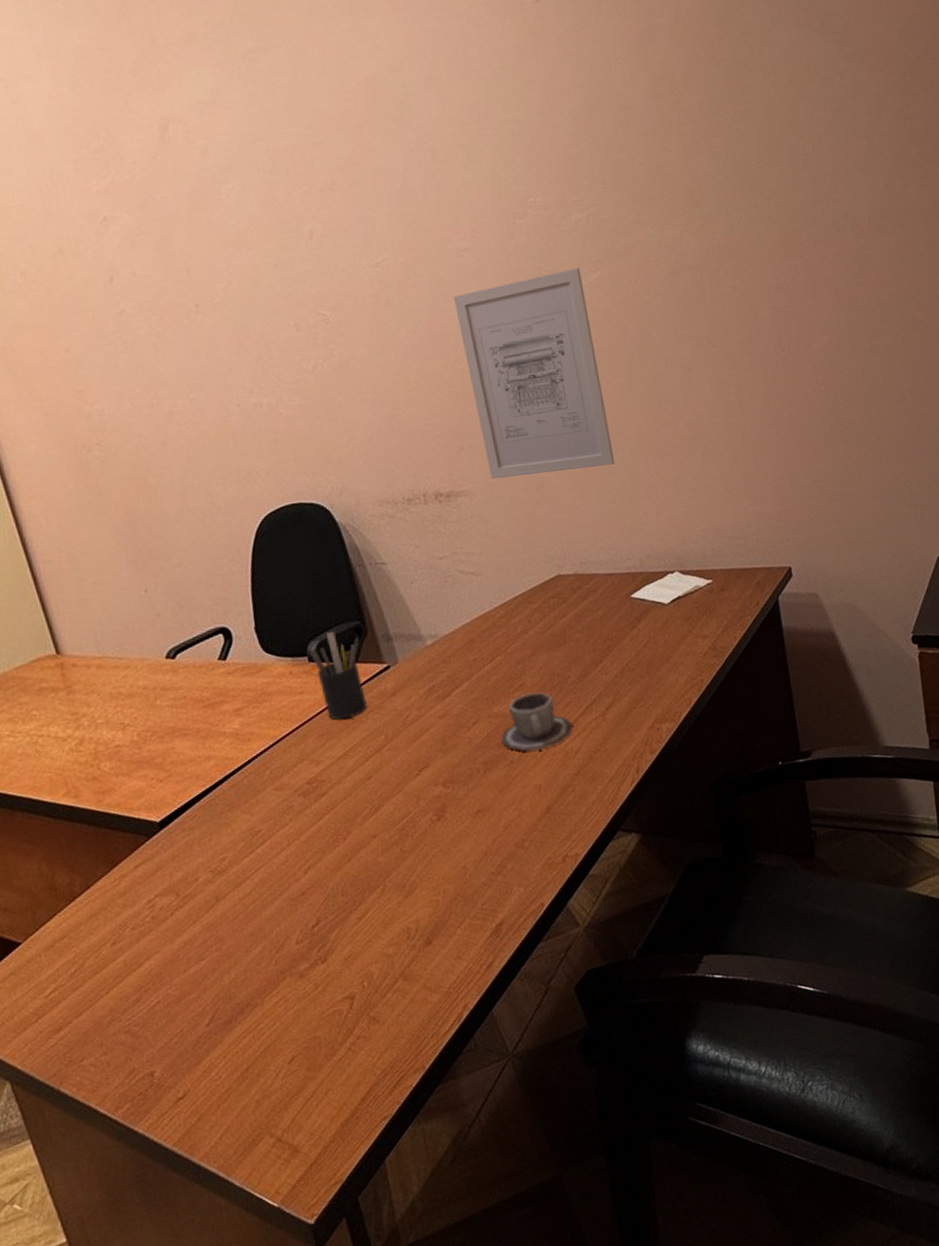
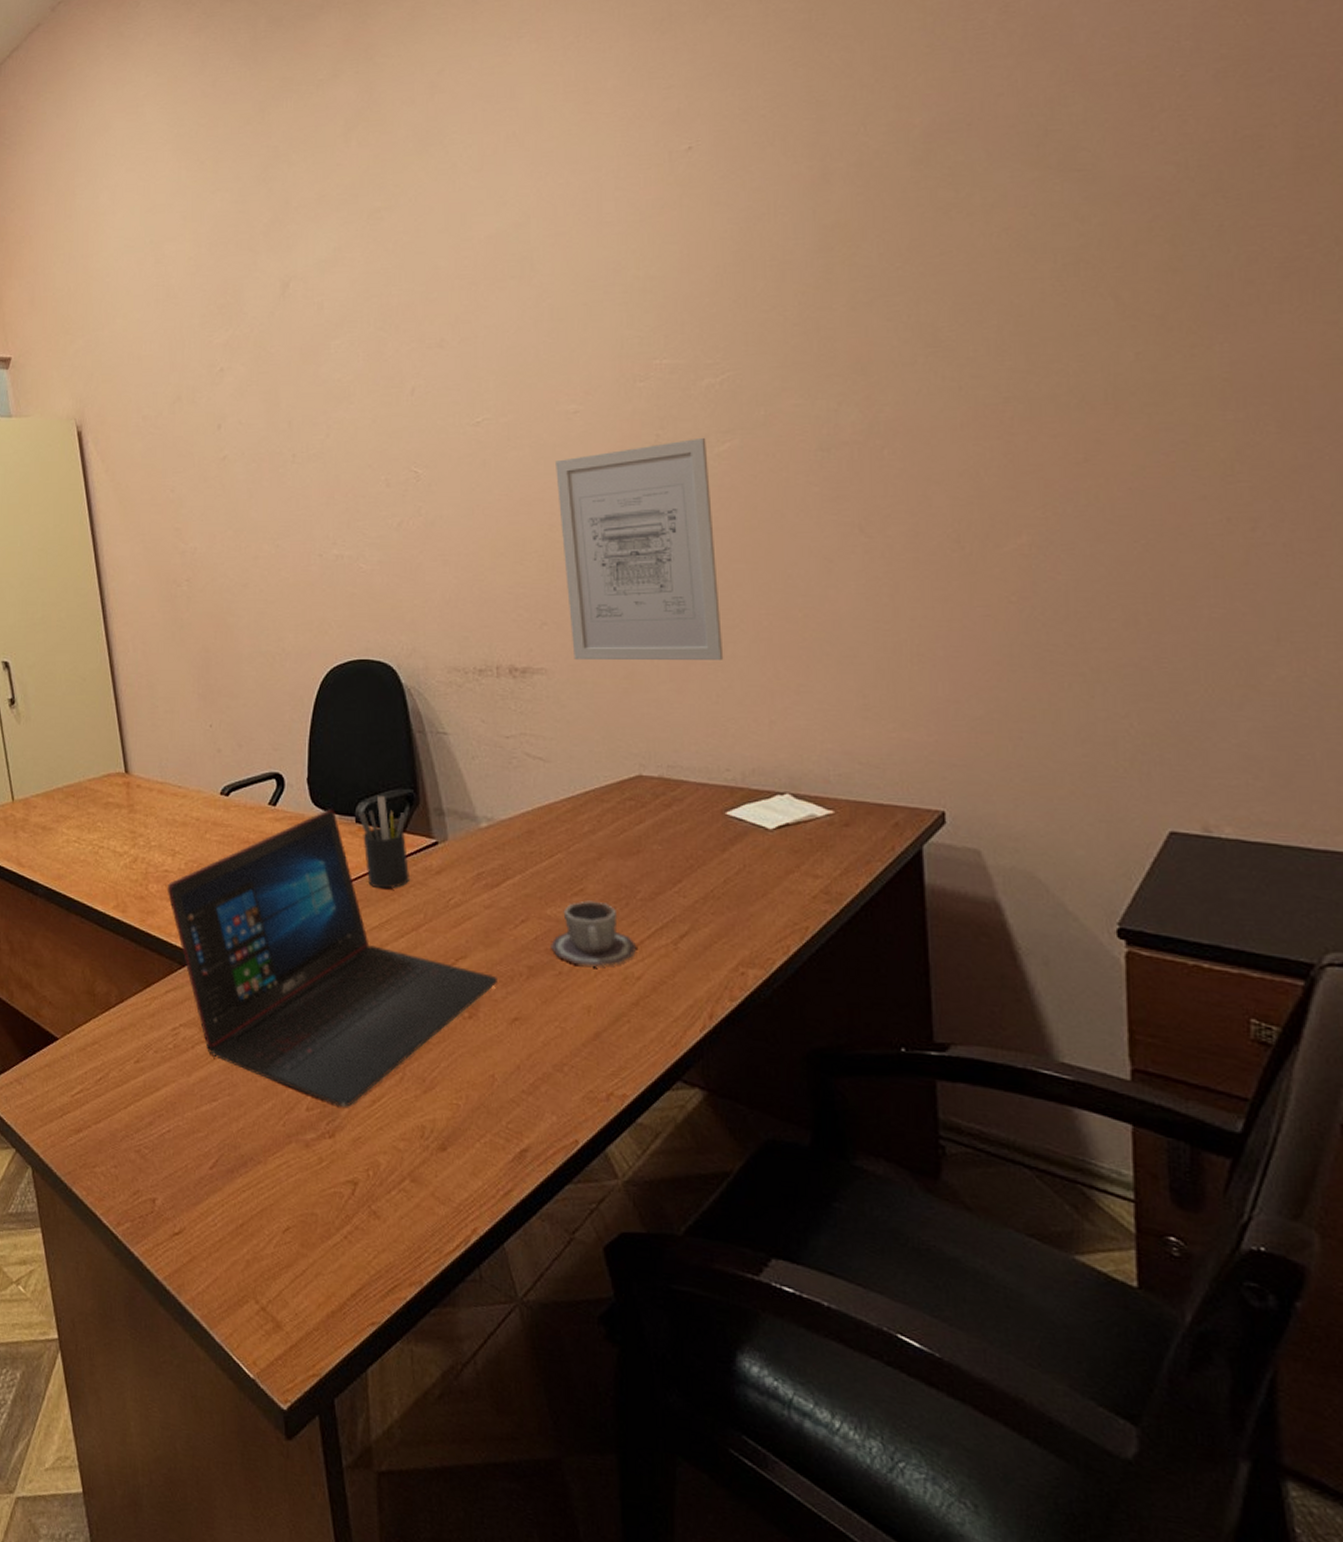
laptop: none [121,653,459,932] -> present [167,809,497,1107]

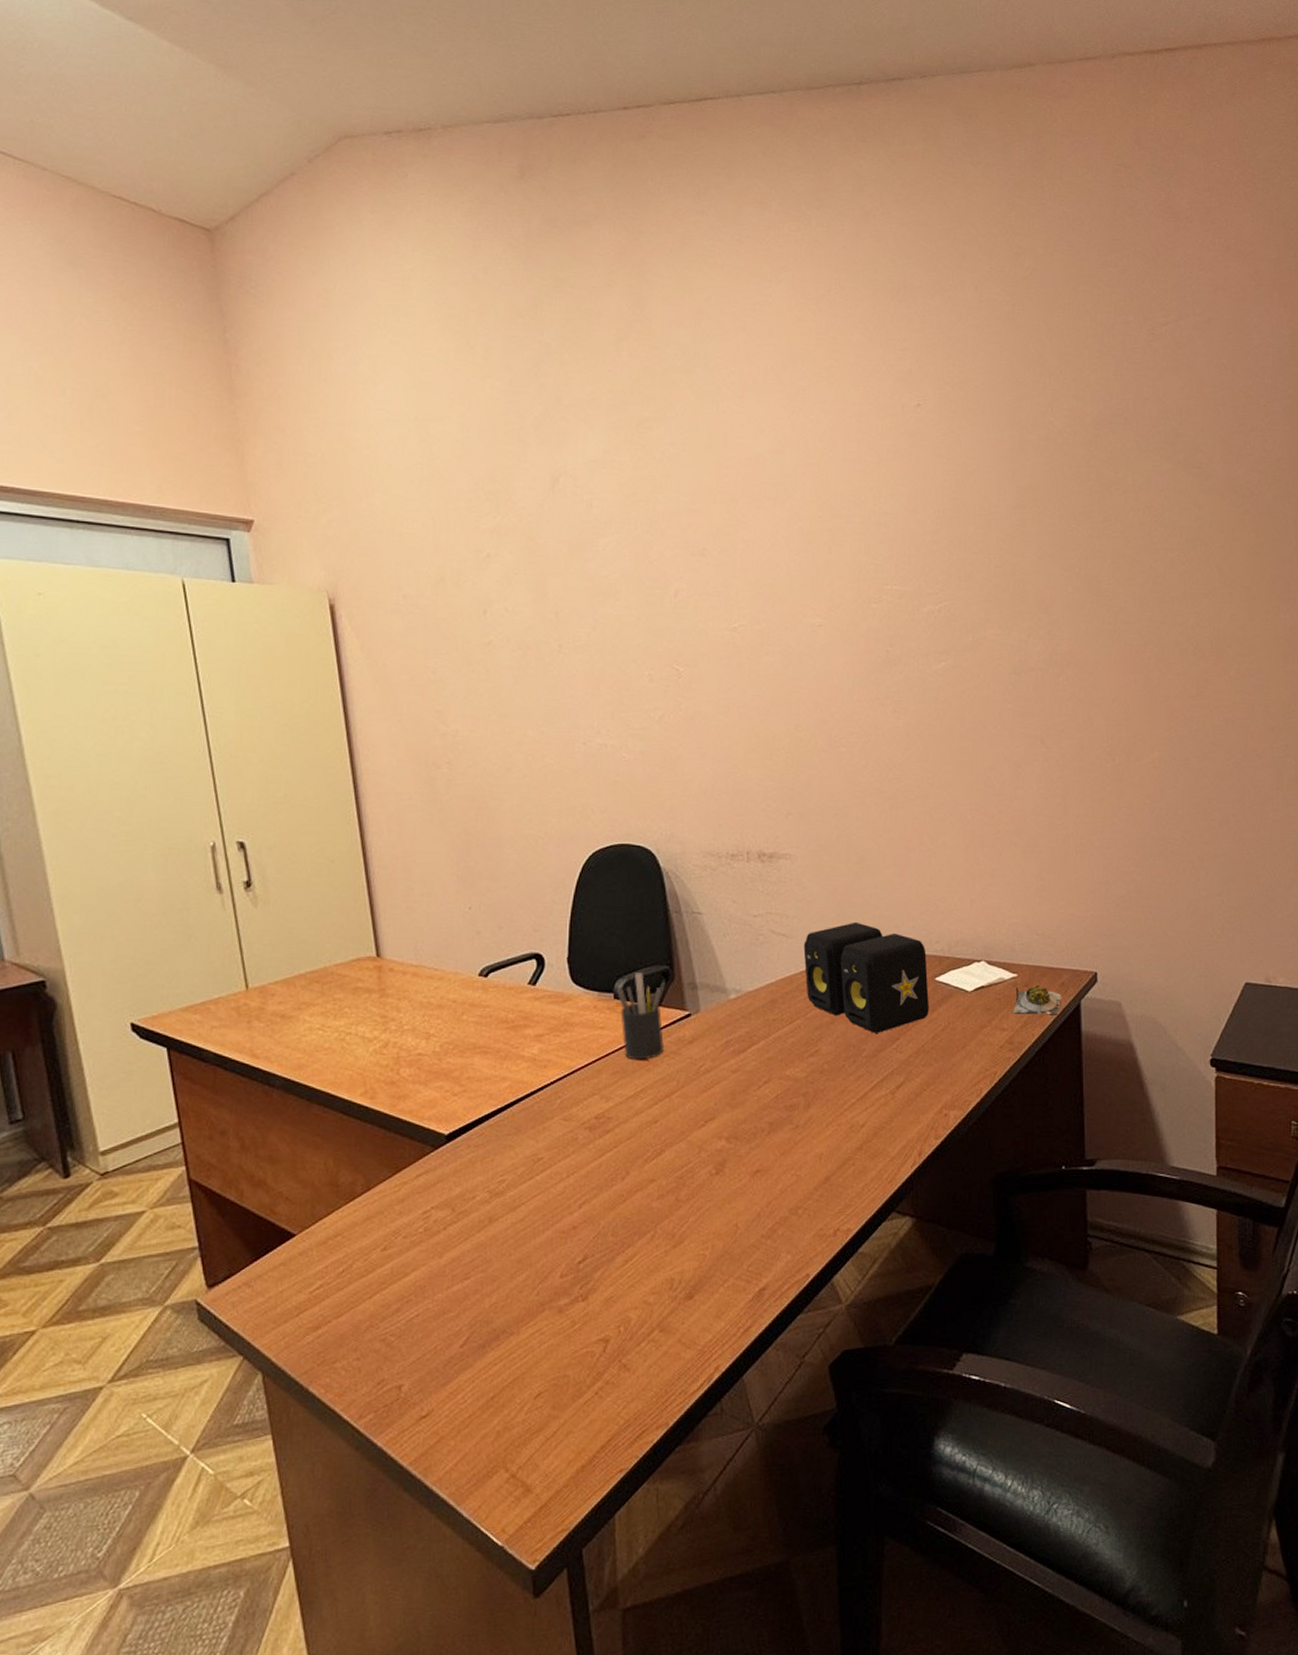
laptop: present [167,809,497,1107] -> none [420,986,742,1270]
cup: present [551,900,637,966] -> none [789,1060,862,1118]
wall art: present [556,437,724,661] -> none [802,656,936,848]
speaker: none [564,745,718,873] -> present [803,922,929,1033]
succulent plant: none [830,823,895,862] -> present [1014,984,1061,1015]

